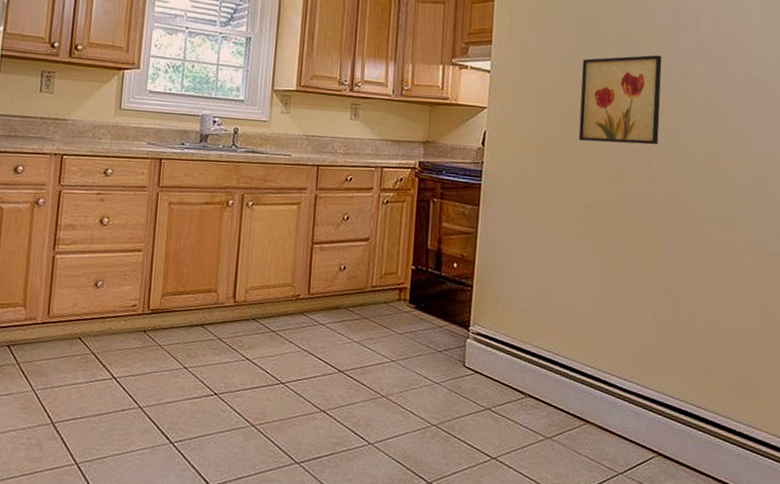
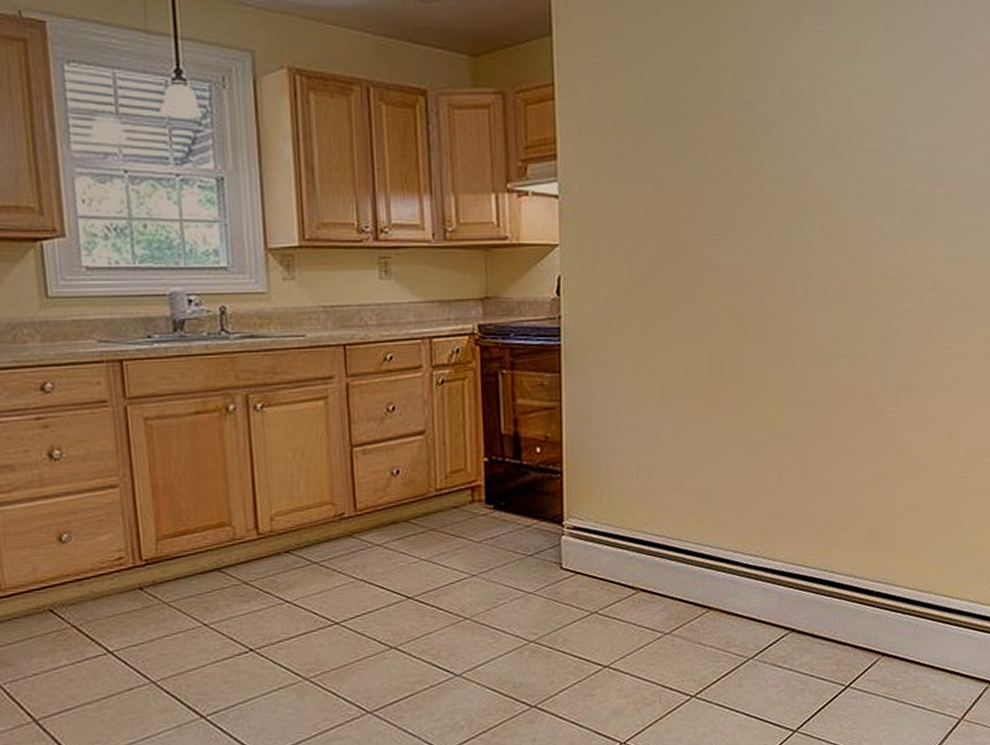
wall art: present [578,55,662,145] -> none [674,156,773,276]

